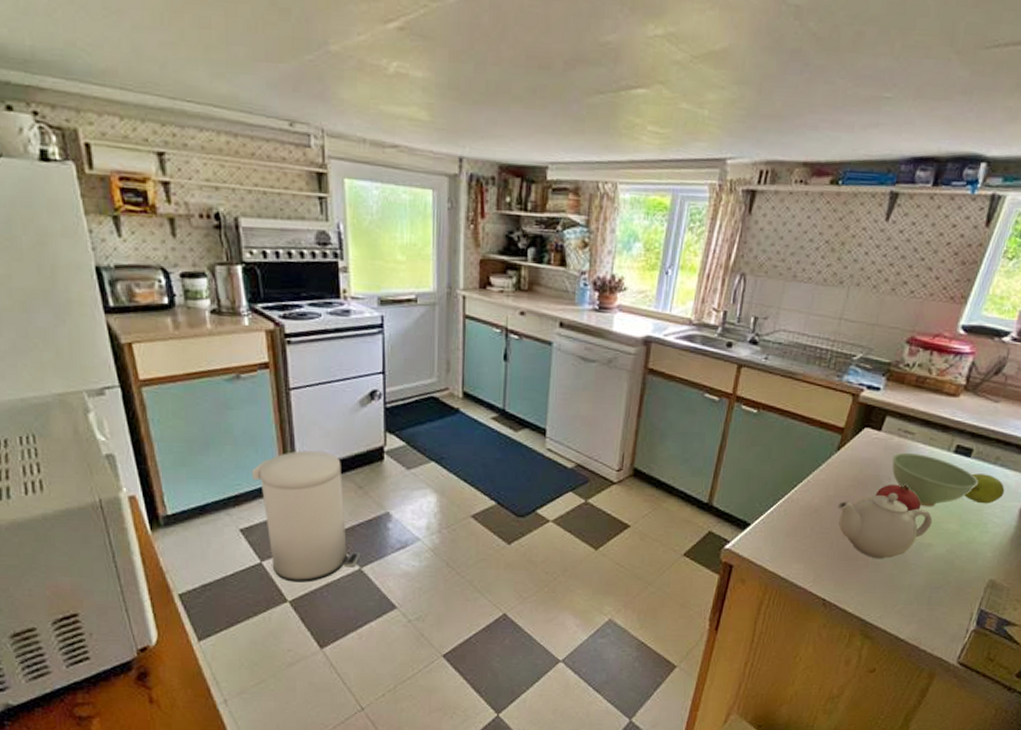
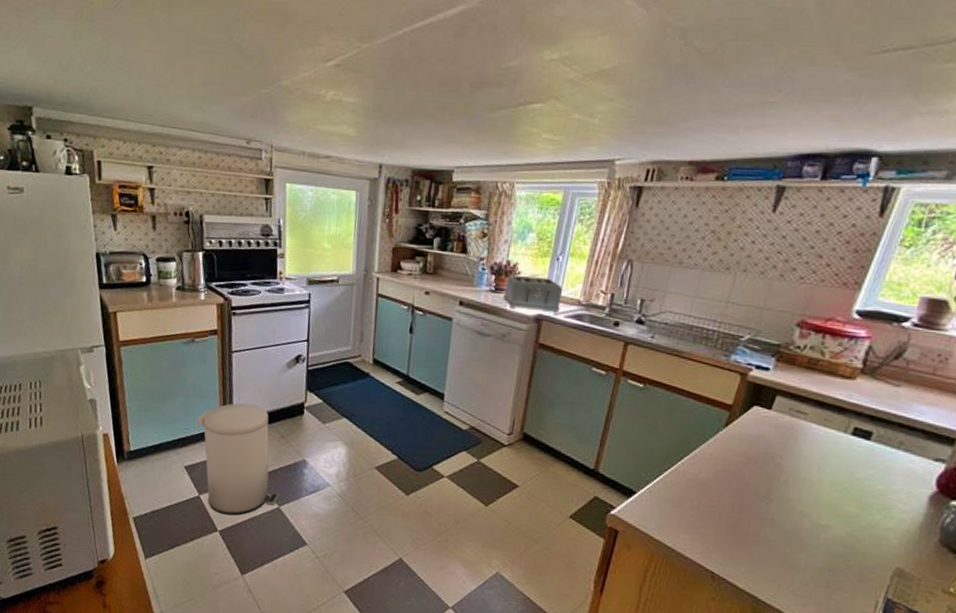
toaster: none [608,292,672,335] -> present [503,275,562,314]
teapot: present [837,492,933,559] -> none [725,470,830,537]
fruit: present [875,482,921,512] -> none [766,461,816,491]
bowl: present [892,452,979,507] -> none [783,432,881,488]
fruit: present [963,473,1005,504] -> none [863,457,911,489]

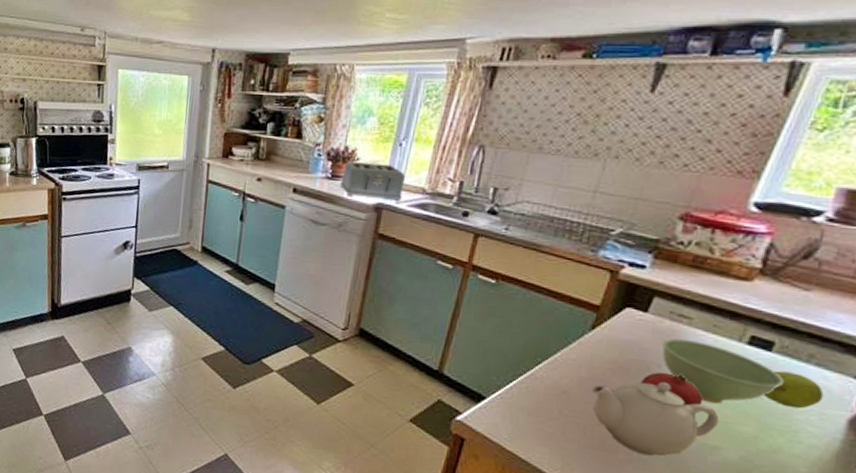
pedal bin: present [197,403,280,516] -> none [26,288,105,401]
teapot: none [725,470,830,537] -> present [591,381,719,457]
fruit: none [766,461,816,491] -> present [640,371,702,406]
bowl: none [783,432,881,488] -> present [662,338,785,404]
fruit: none [863,457,911,489] -> present [763,370,824,409]

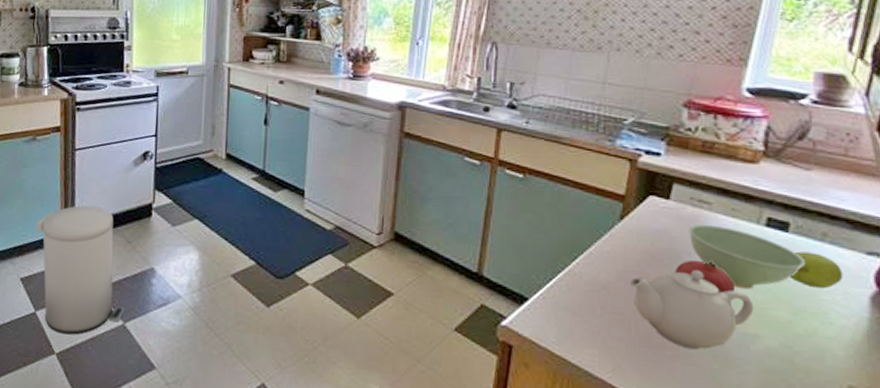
pedal bin: none [26,288,105,401] -> present [36,205,126,335]
toaster: present [340,162,405,202] -> none [363,62,424,100]

